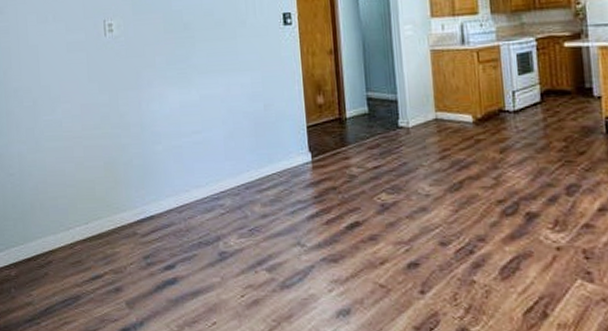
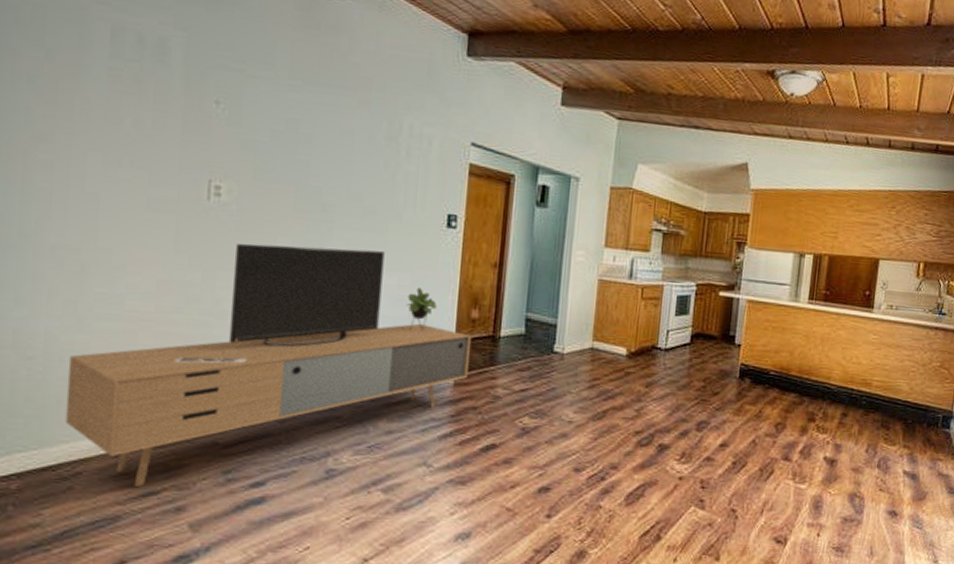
media console: none [34,55,323,271] -> present [65,243,472,486]

